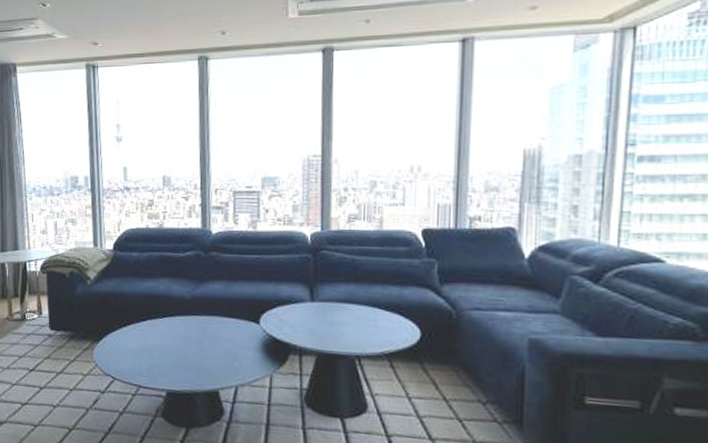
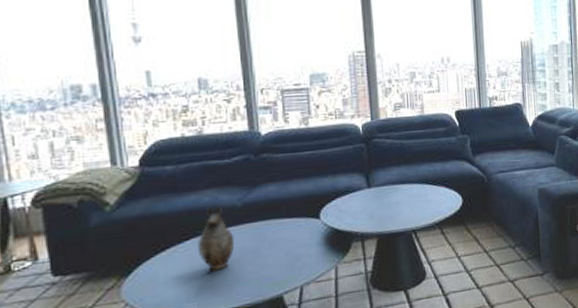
decorative vase: none [151,294,182,354] -> present [197,205,235,271]

